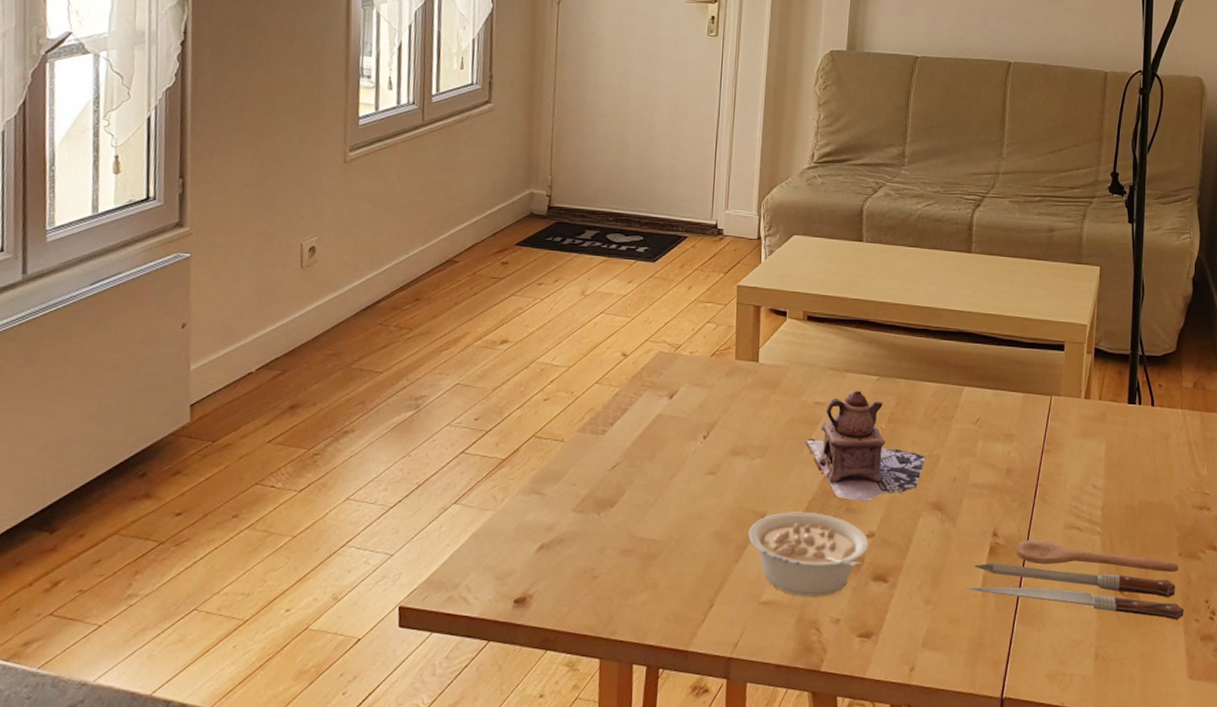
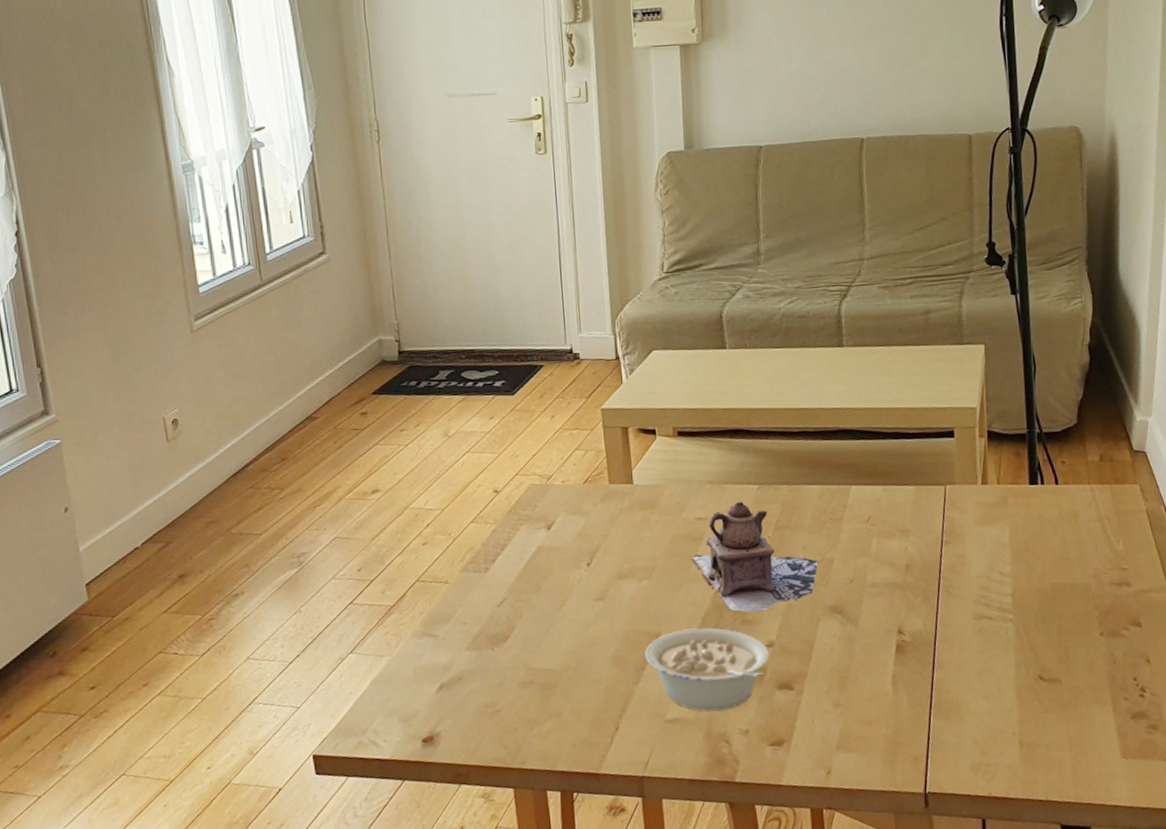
spoon: present [965,540,1184,620] -> none [874,633,1111,701]

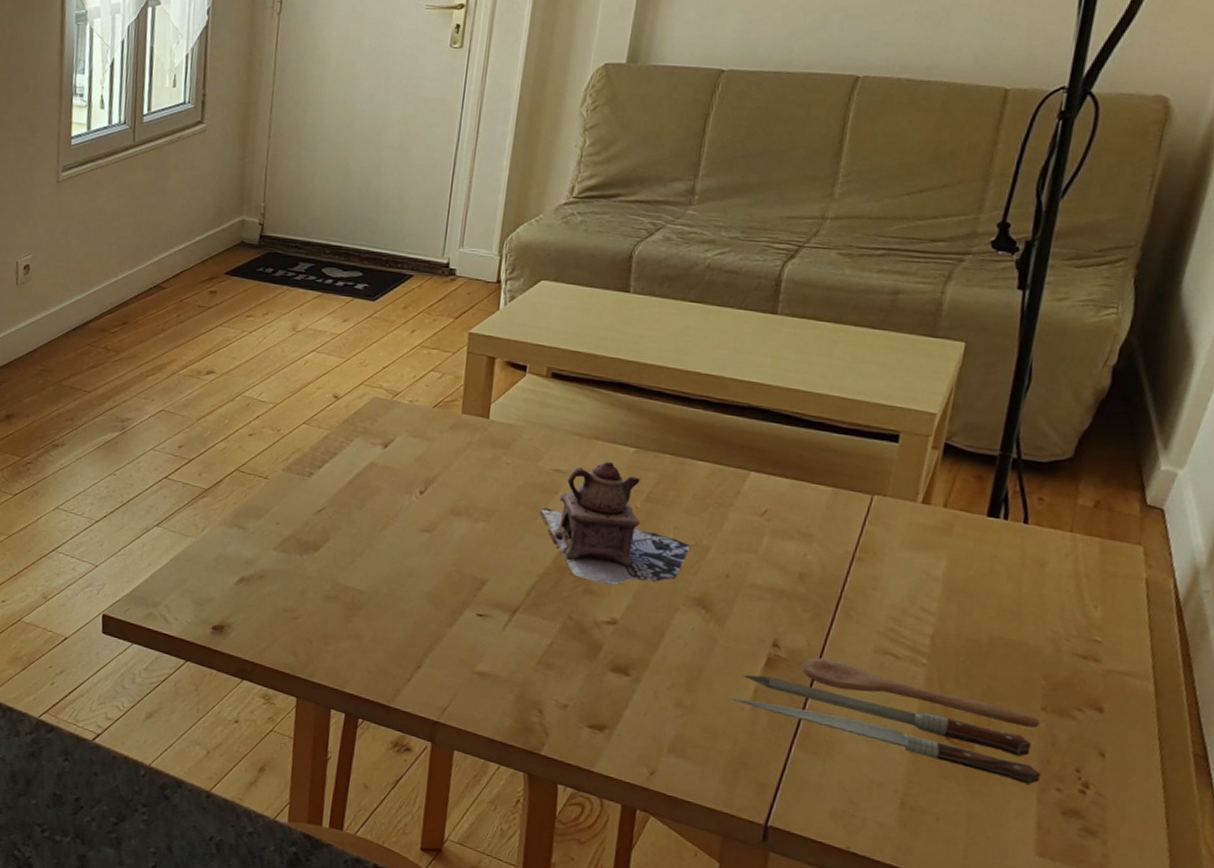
legume: present [645,628,770,711] -> none [465,583,610,678]
spoon: none [874,633,1111,701] -> present [728,657,1040,785]

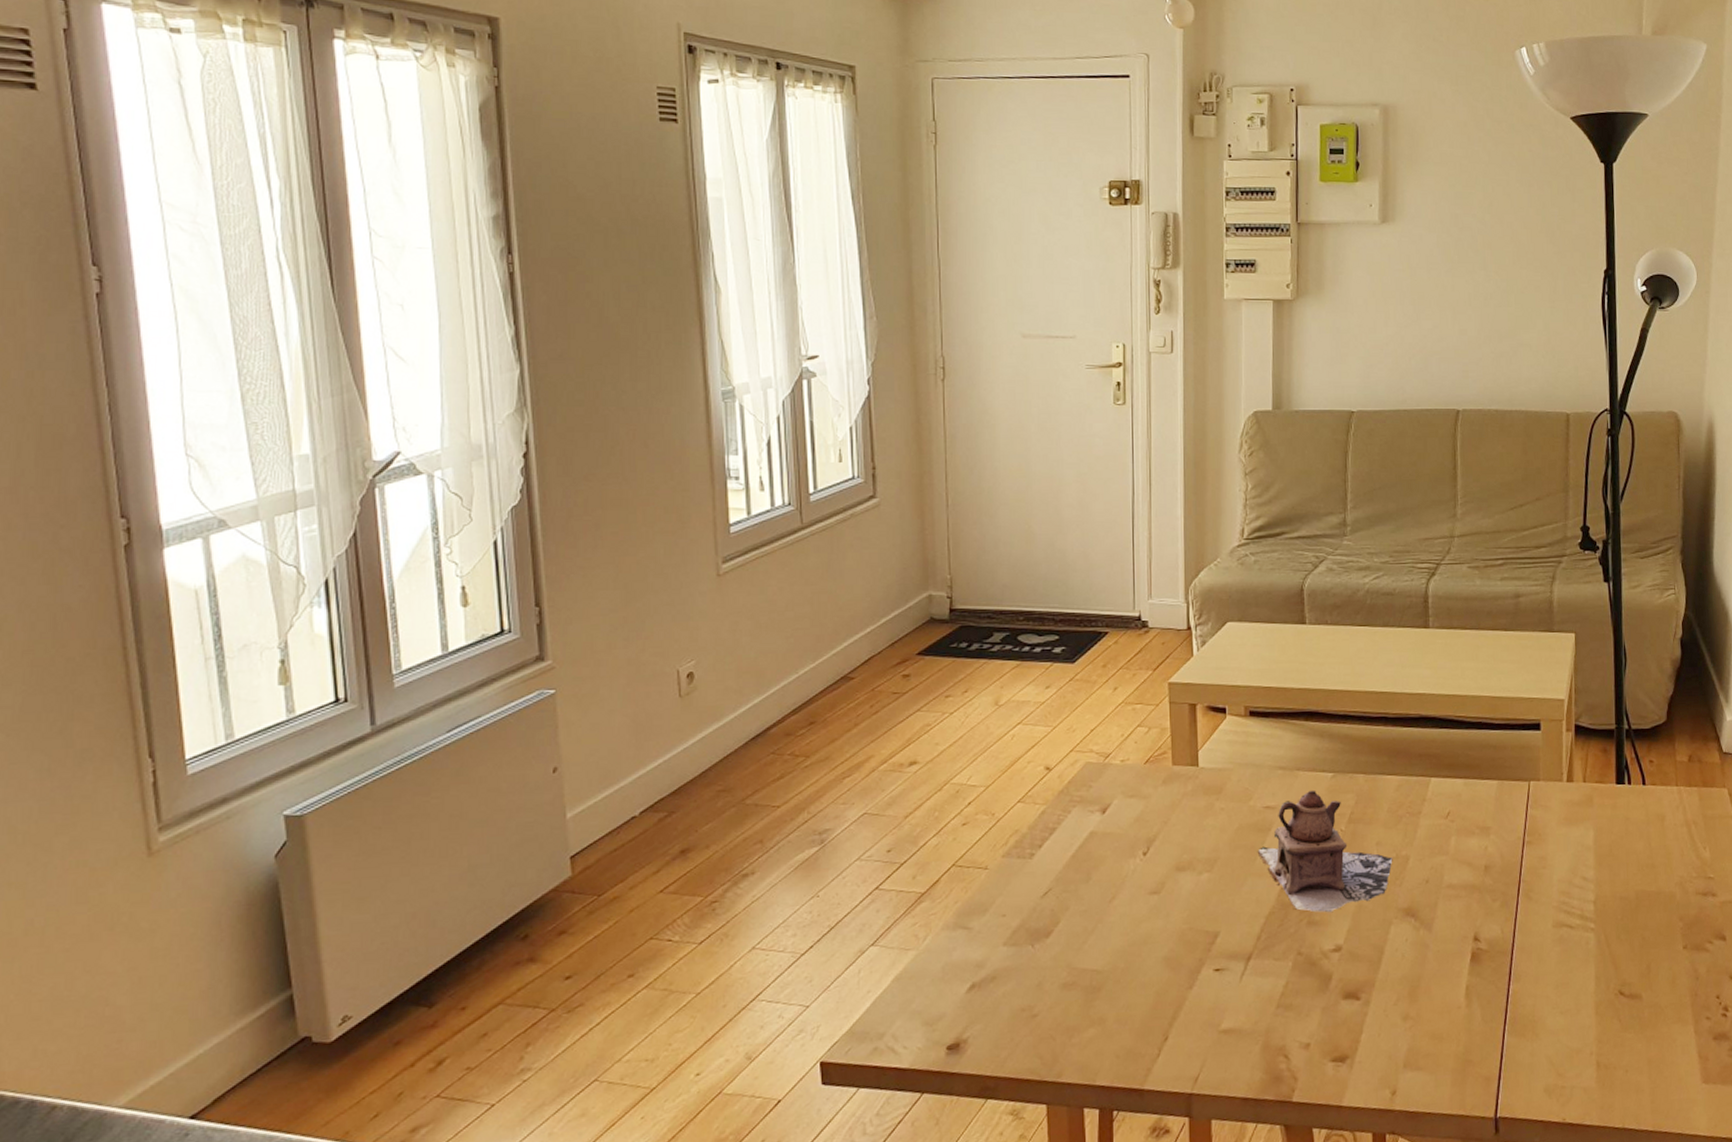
spoon: present [728,657,1040,785] -> none [1446,941,1693,1020]

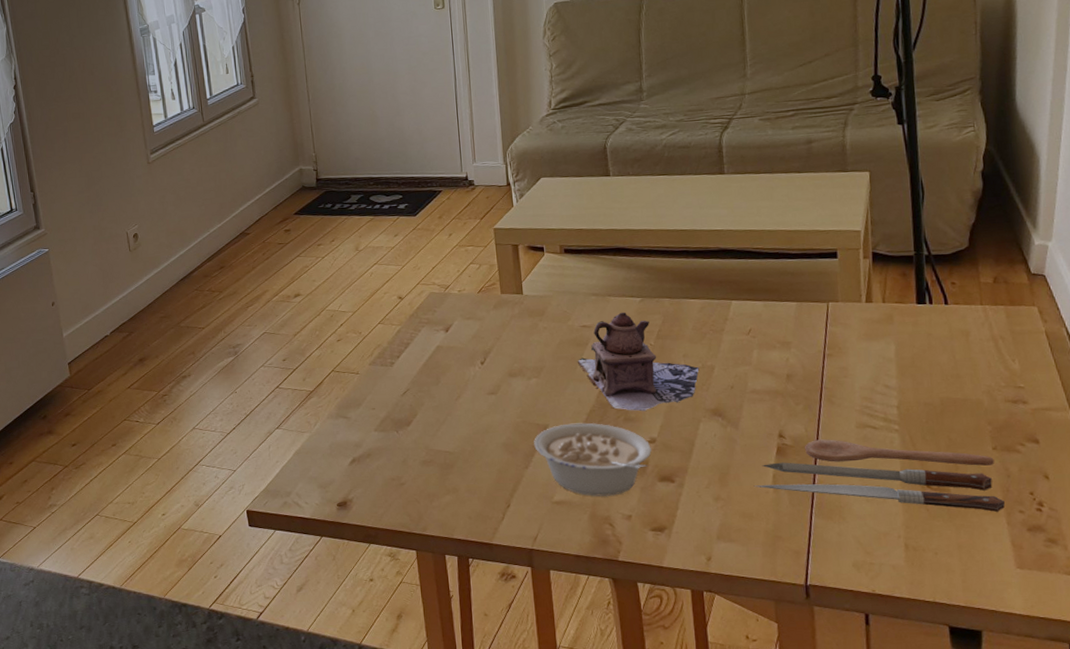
legume: none [1201,928,1336,1022] -> present [534,423,652,497]
spoon: none [1446,941,1693,1020] -> present [755,439,1005,512]

